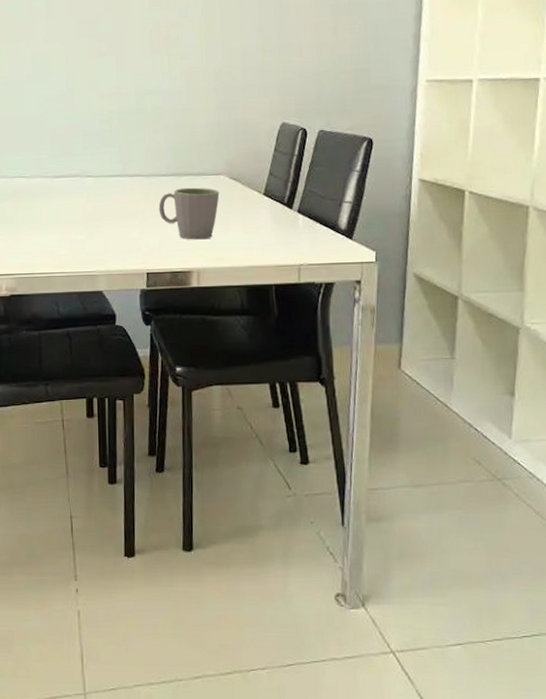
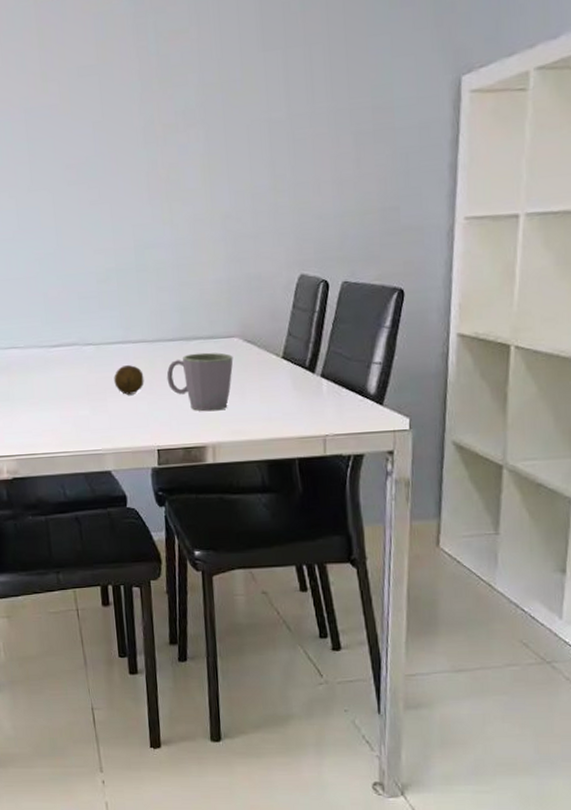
fruit: none [110,196,138,223] -> present [114,365,144,395]

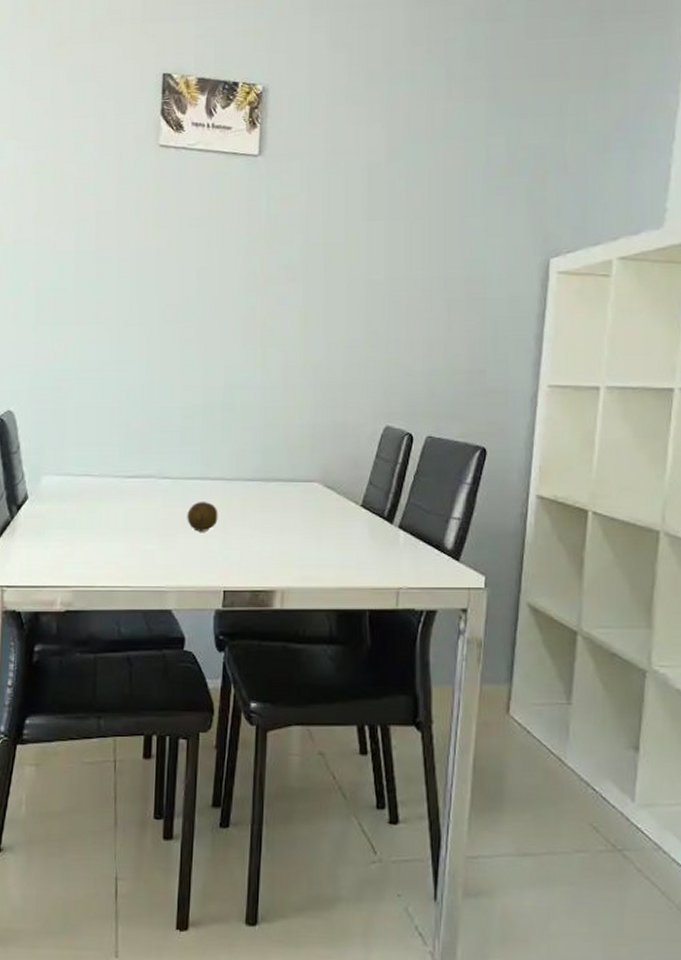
mug: present [166,352,233,412] -> none [241,495,312,555]

